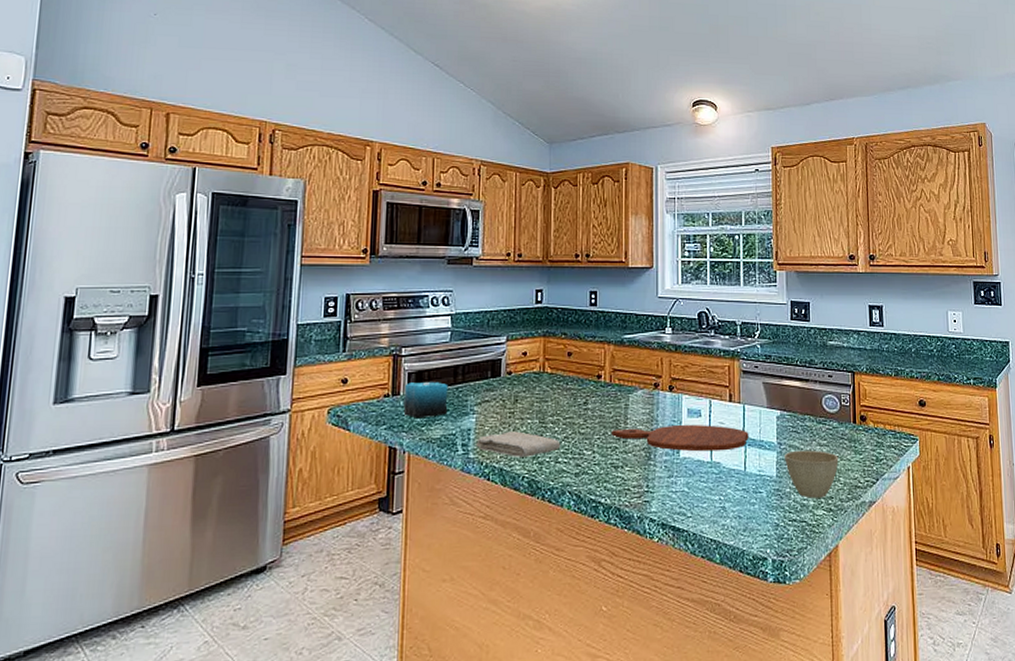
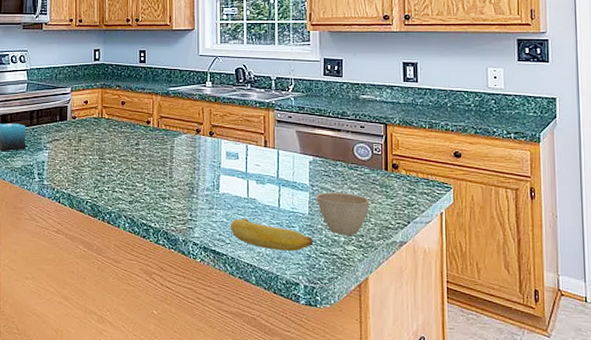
washcloth: present [476,431,561,457] -> none [49,165,117,186]
cutting board: present [611,424,749,452] -> none [159,165,283,189]
banana: none [692,485,782,522] -> present [231,218,314,252]

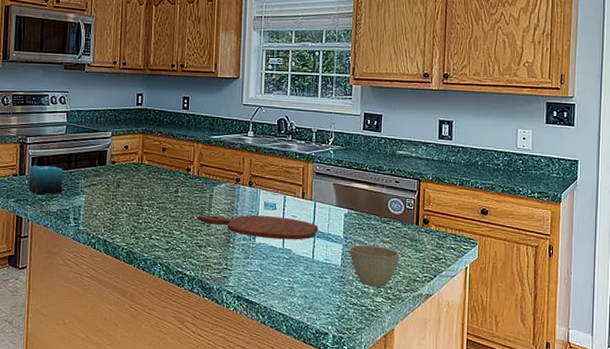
cutting board: none [159,165,283,189] -> present [197,215,318,240]
banana: present [231,218,314,252] -> none [265,268,344,302]

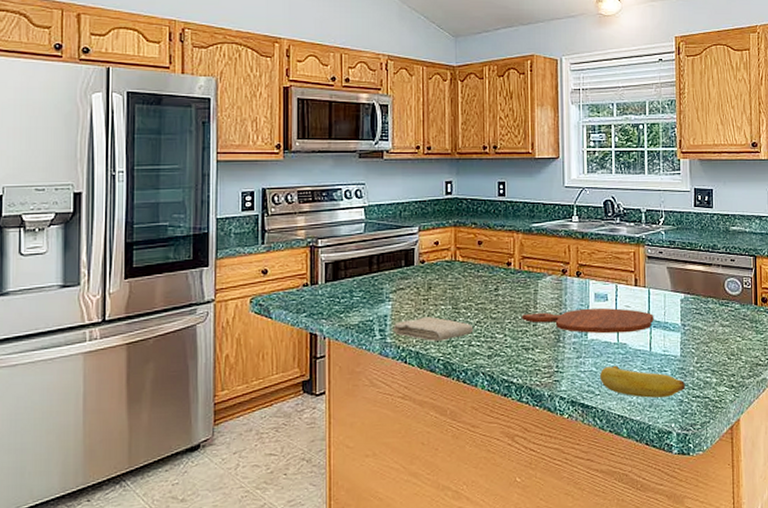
candle: present [28,165,64,195] -> none [322,271,365,307]
washcloth: none [85,210,154,232] -> present [393,317,474,341]
banana: none [265,268,344,302] -> present [600,365,686,399]
cup: present [349,244,400,287] -> none [688,330,741,376]

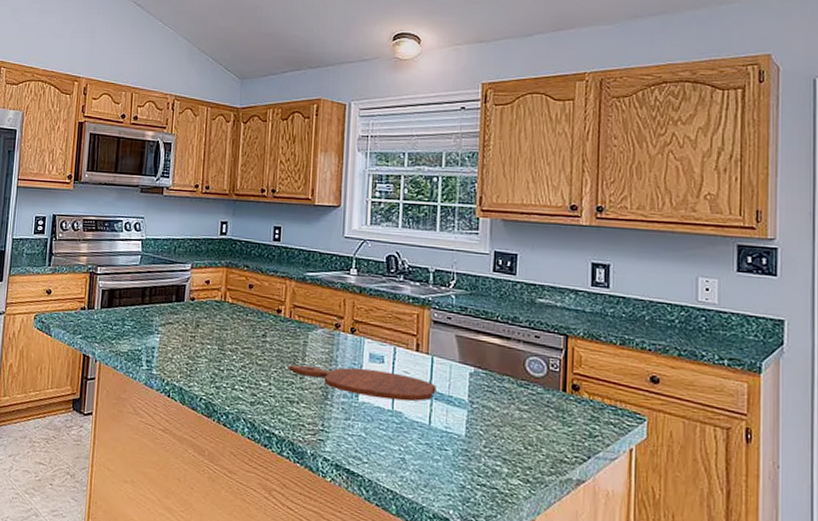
washcloth: present [393,317,474,341] -> none [159,354,238,381]
banana: present [600,365,686,399] -> none [370,434,470,480]

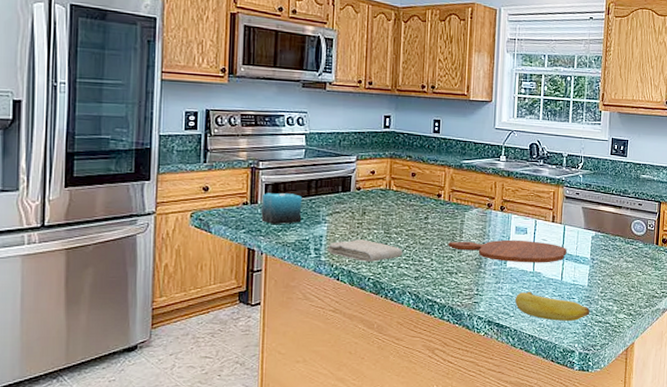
candle: none [96,299,137,333] -> present [261,193,303,225]
washcloth: none [159,354,238,381] -> present [327,239,403,262]
banana: none [370,434,470,480] -> present [515,291,590,322]

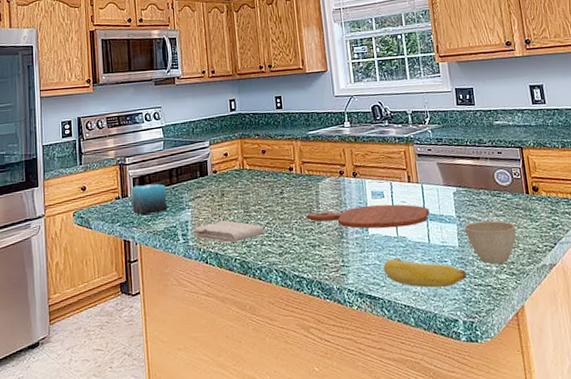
cup: none [596,265,641,304] -> present [464,220,516,264]

